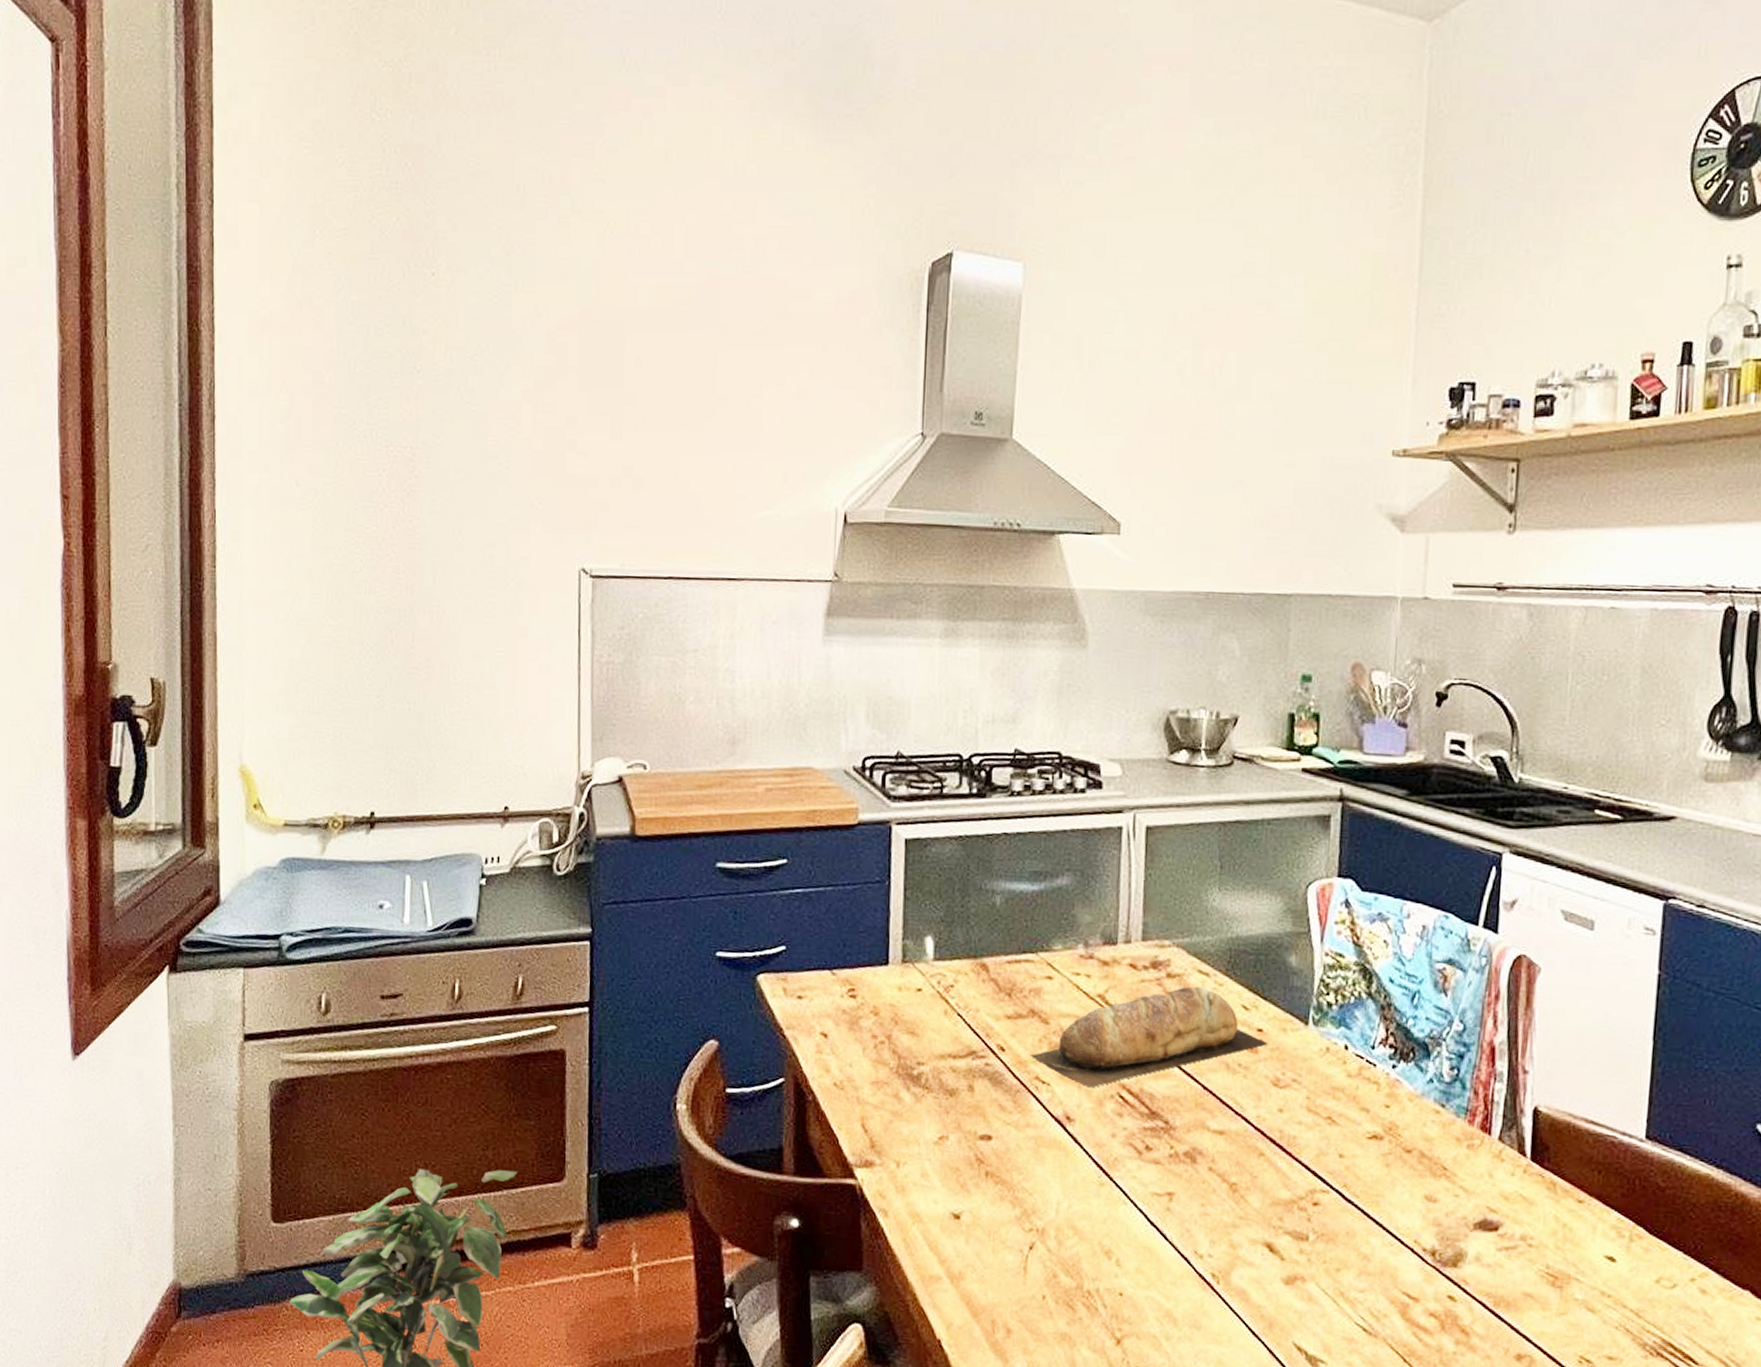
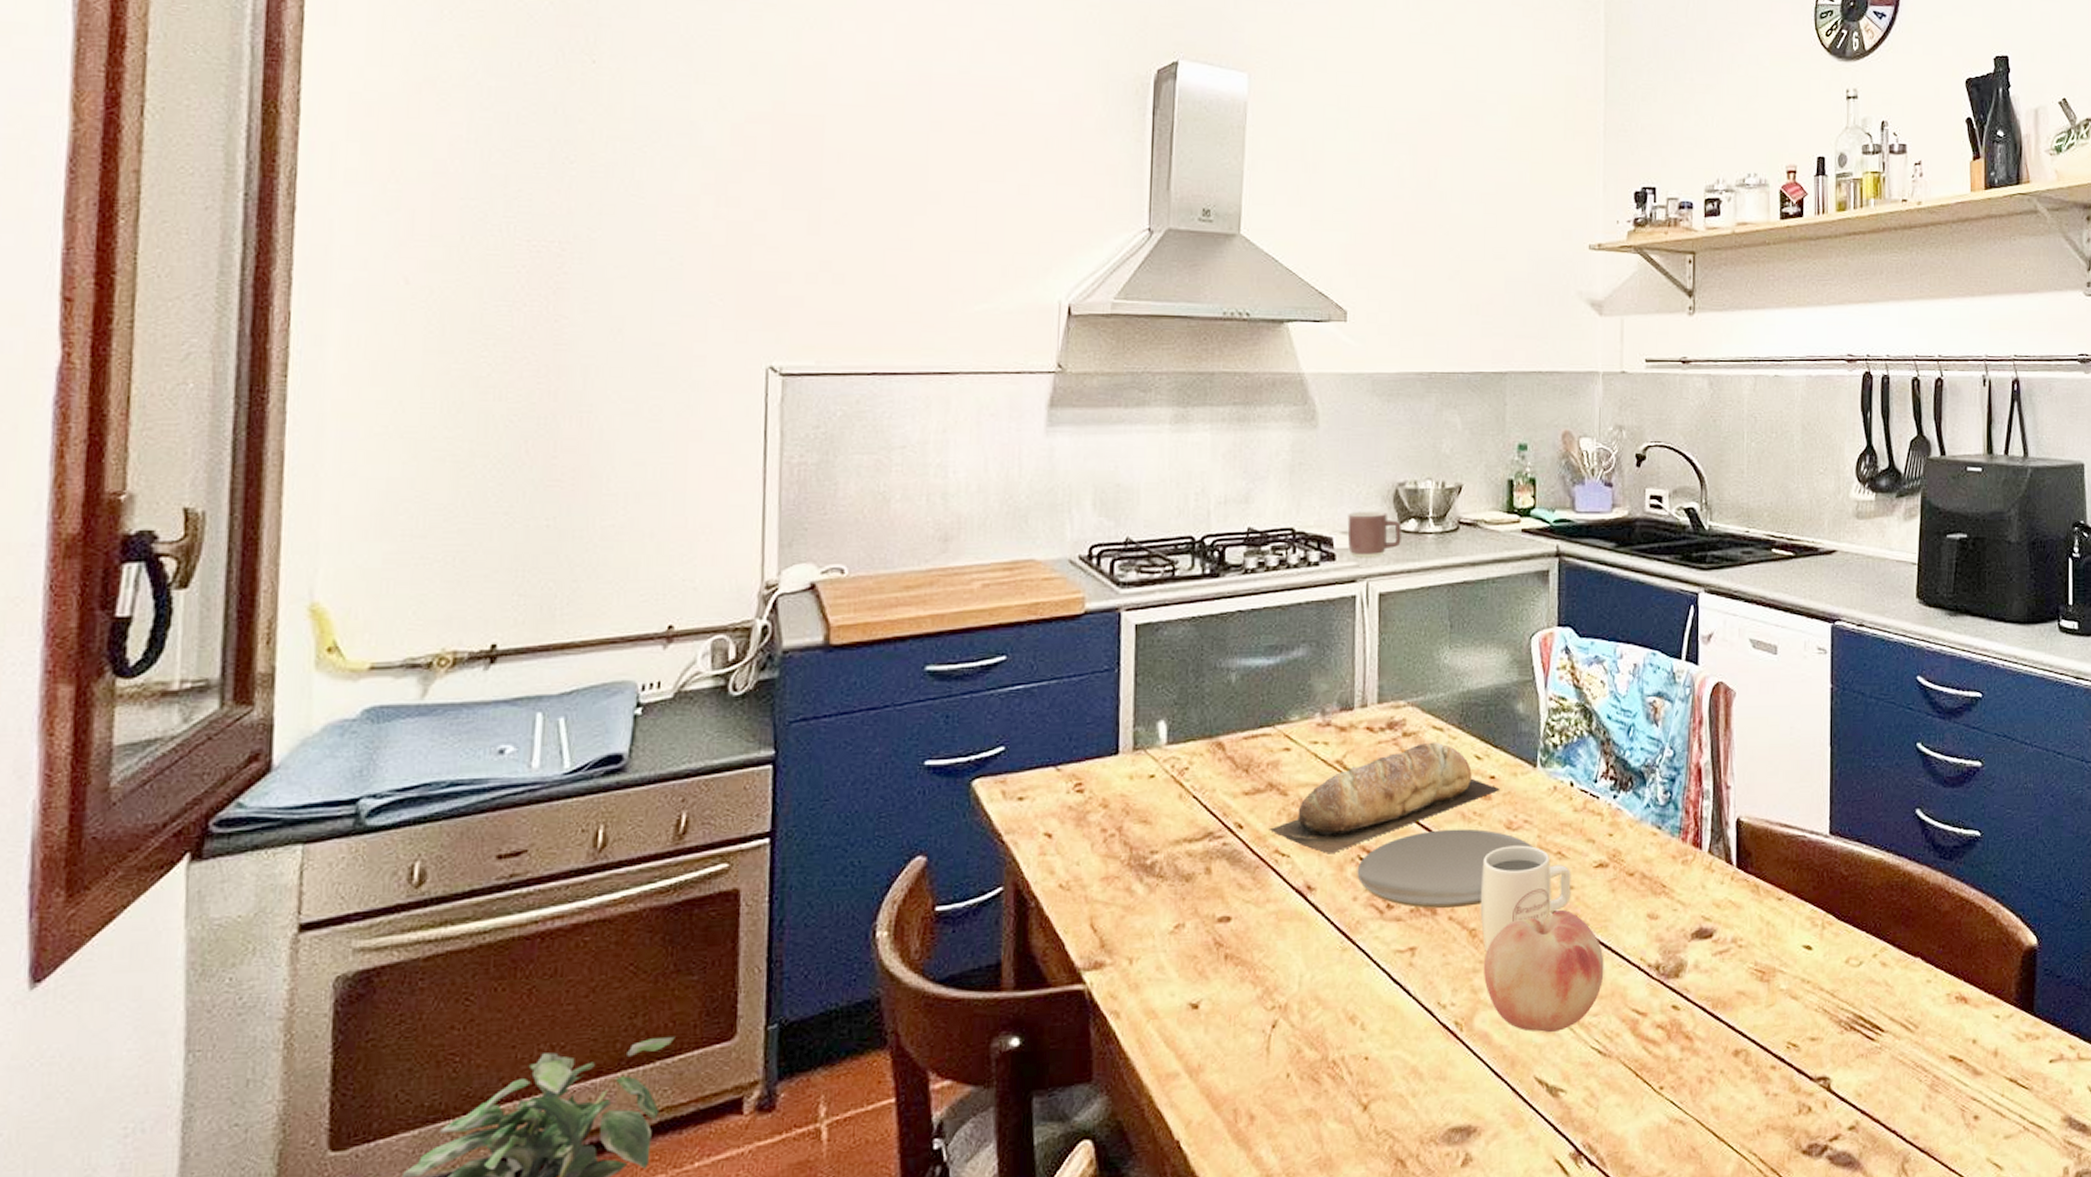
mug: none [1115,738,1172,788] -> present [1347,511,1402,557]
plate: none [1116,1077,1302,1160] -> present [1357,828,1534,909]
mug: none [1241,1103,1342,1208] -> present [1480,845,1571,952]
fruit: none [1242,1177,1374,1302] -> present [1483,910,1604,1033]

